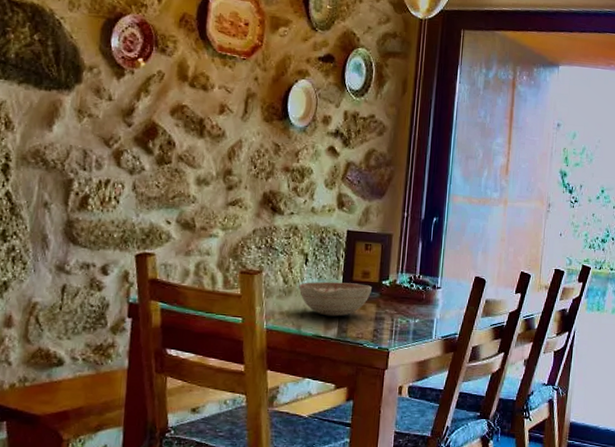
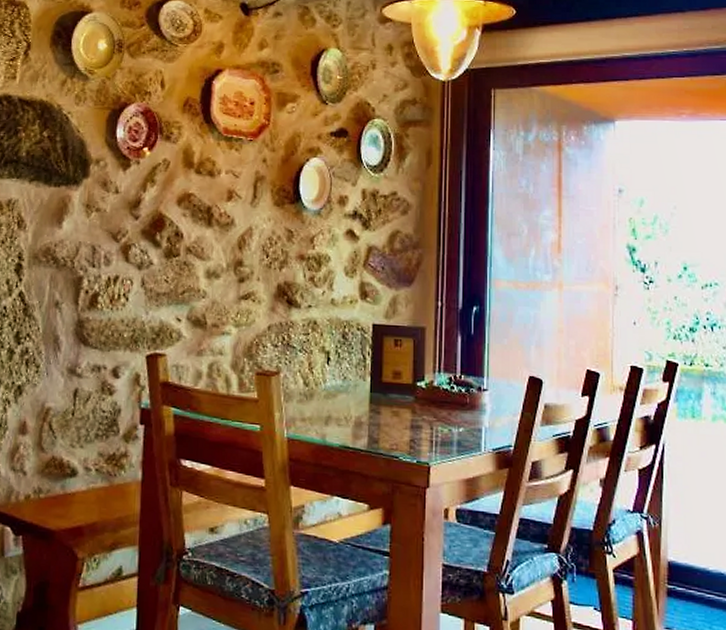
decorative bowl: present [299,281,372,317] -> none [321,383,405,424]

